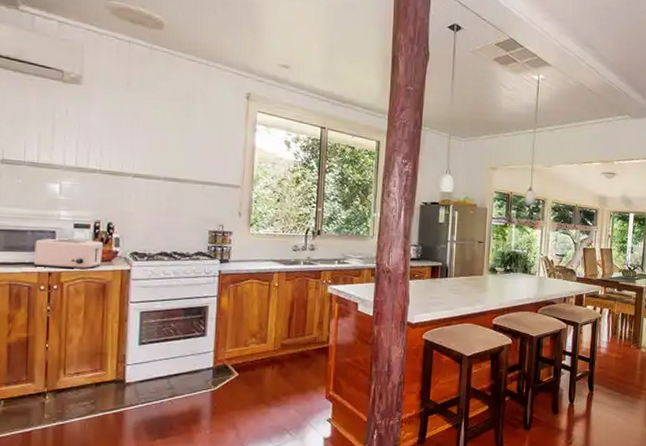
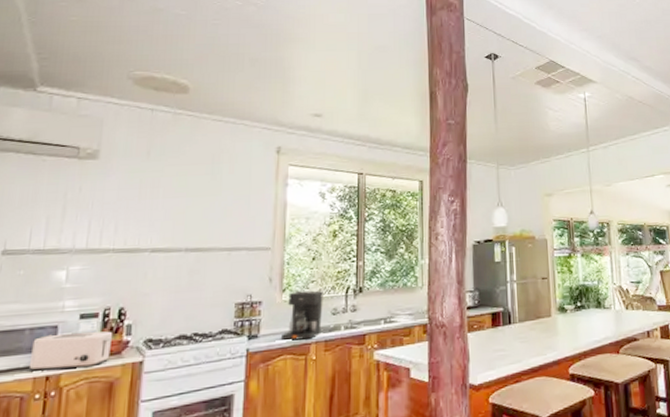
coffee maker: none [248,227,286,269] -> present [280,290,323,341]

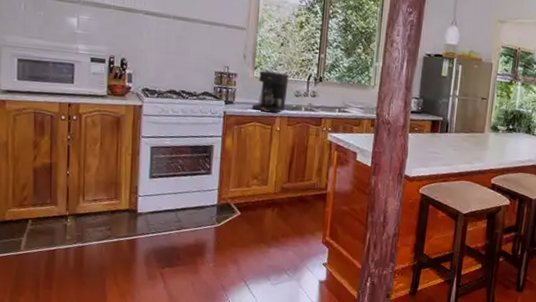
toaster: present [28,331,113,373] -> none [55,70,118,104]

